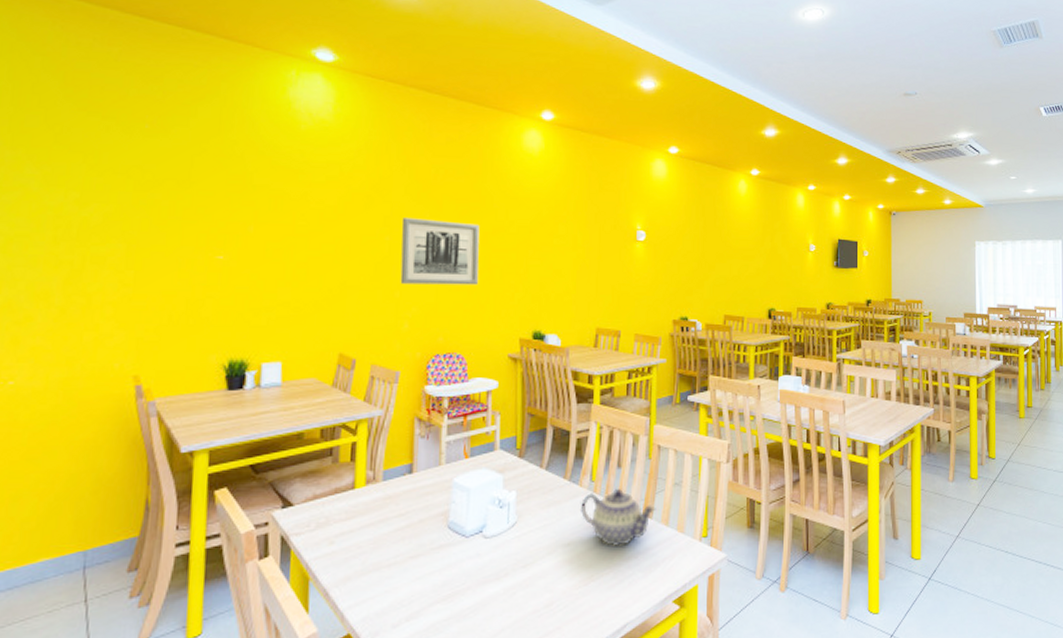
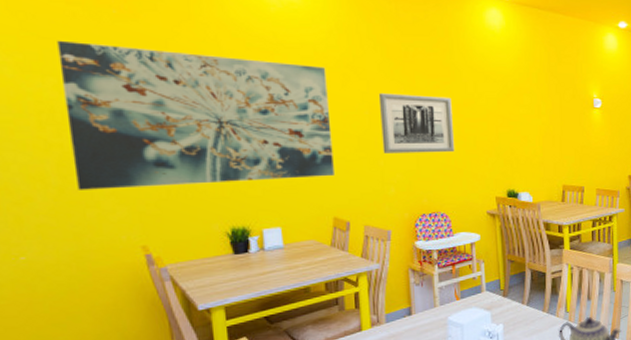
wall art: none [79,154,350,312] -> present [57,40,334,190]

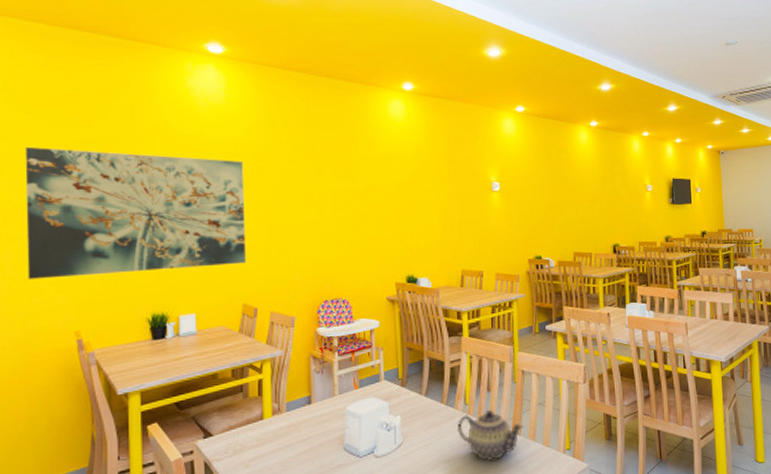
wall art: present [378,93,454,153] -> none [288,183,356,241]

